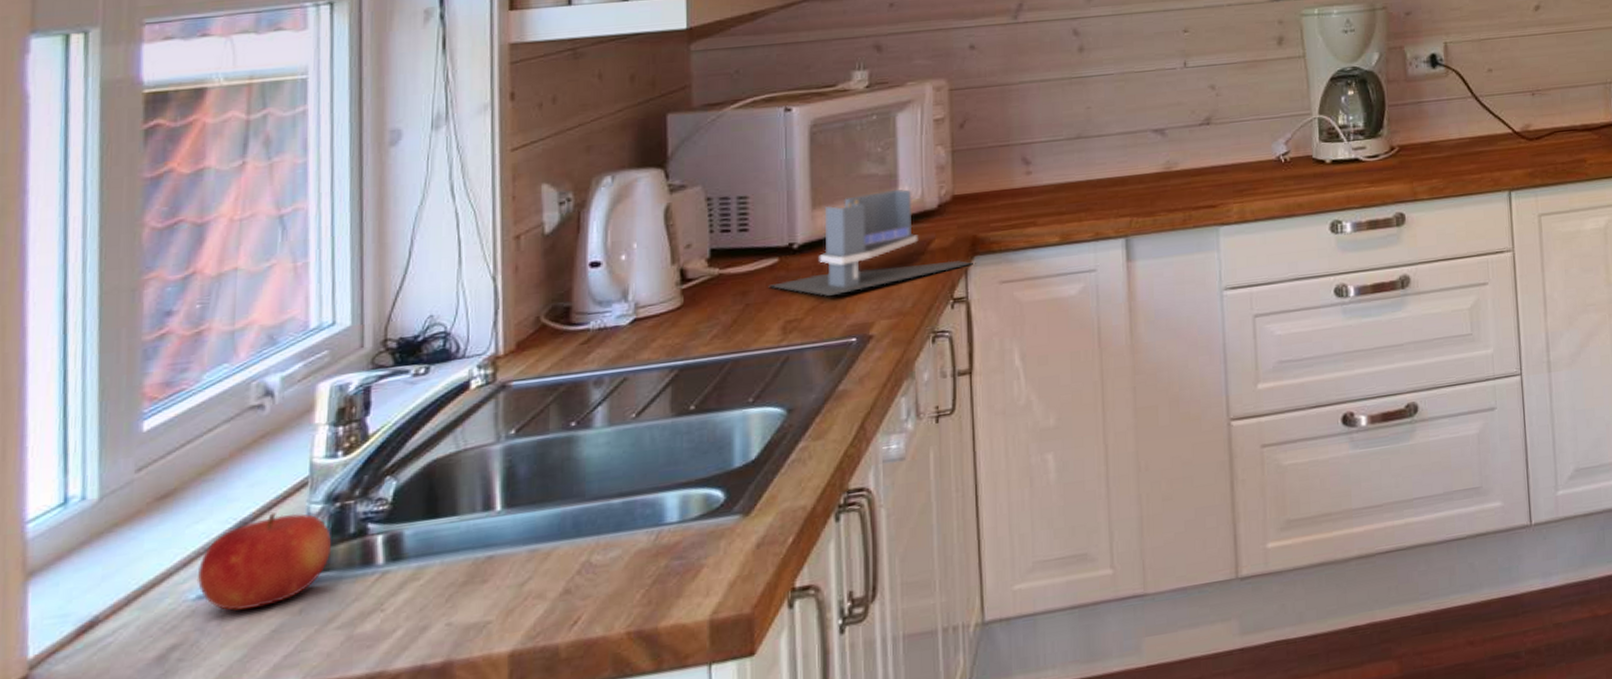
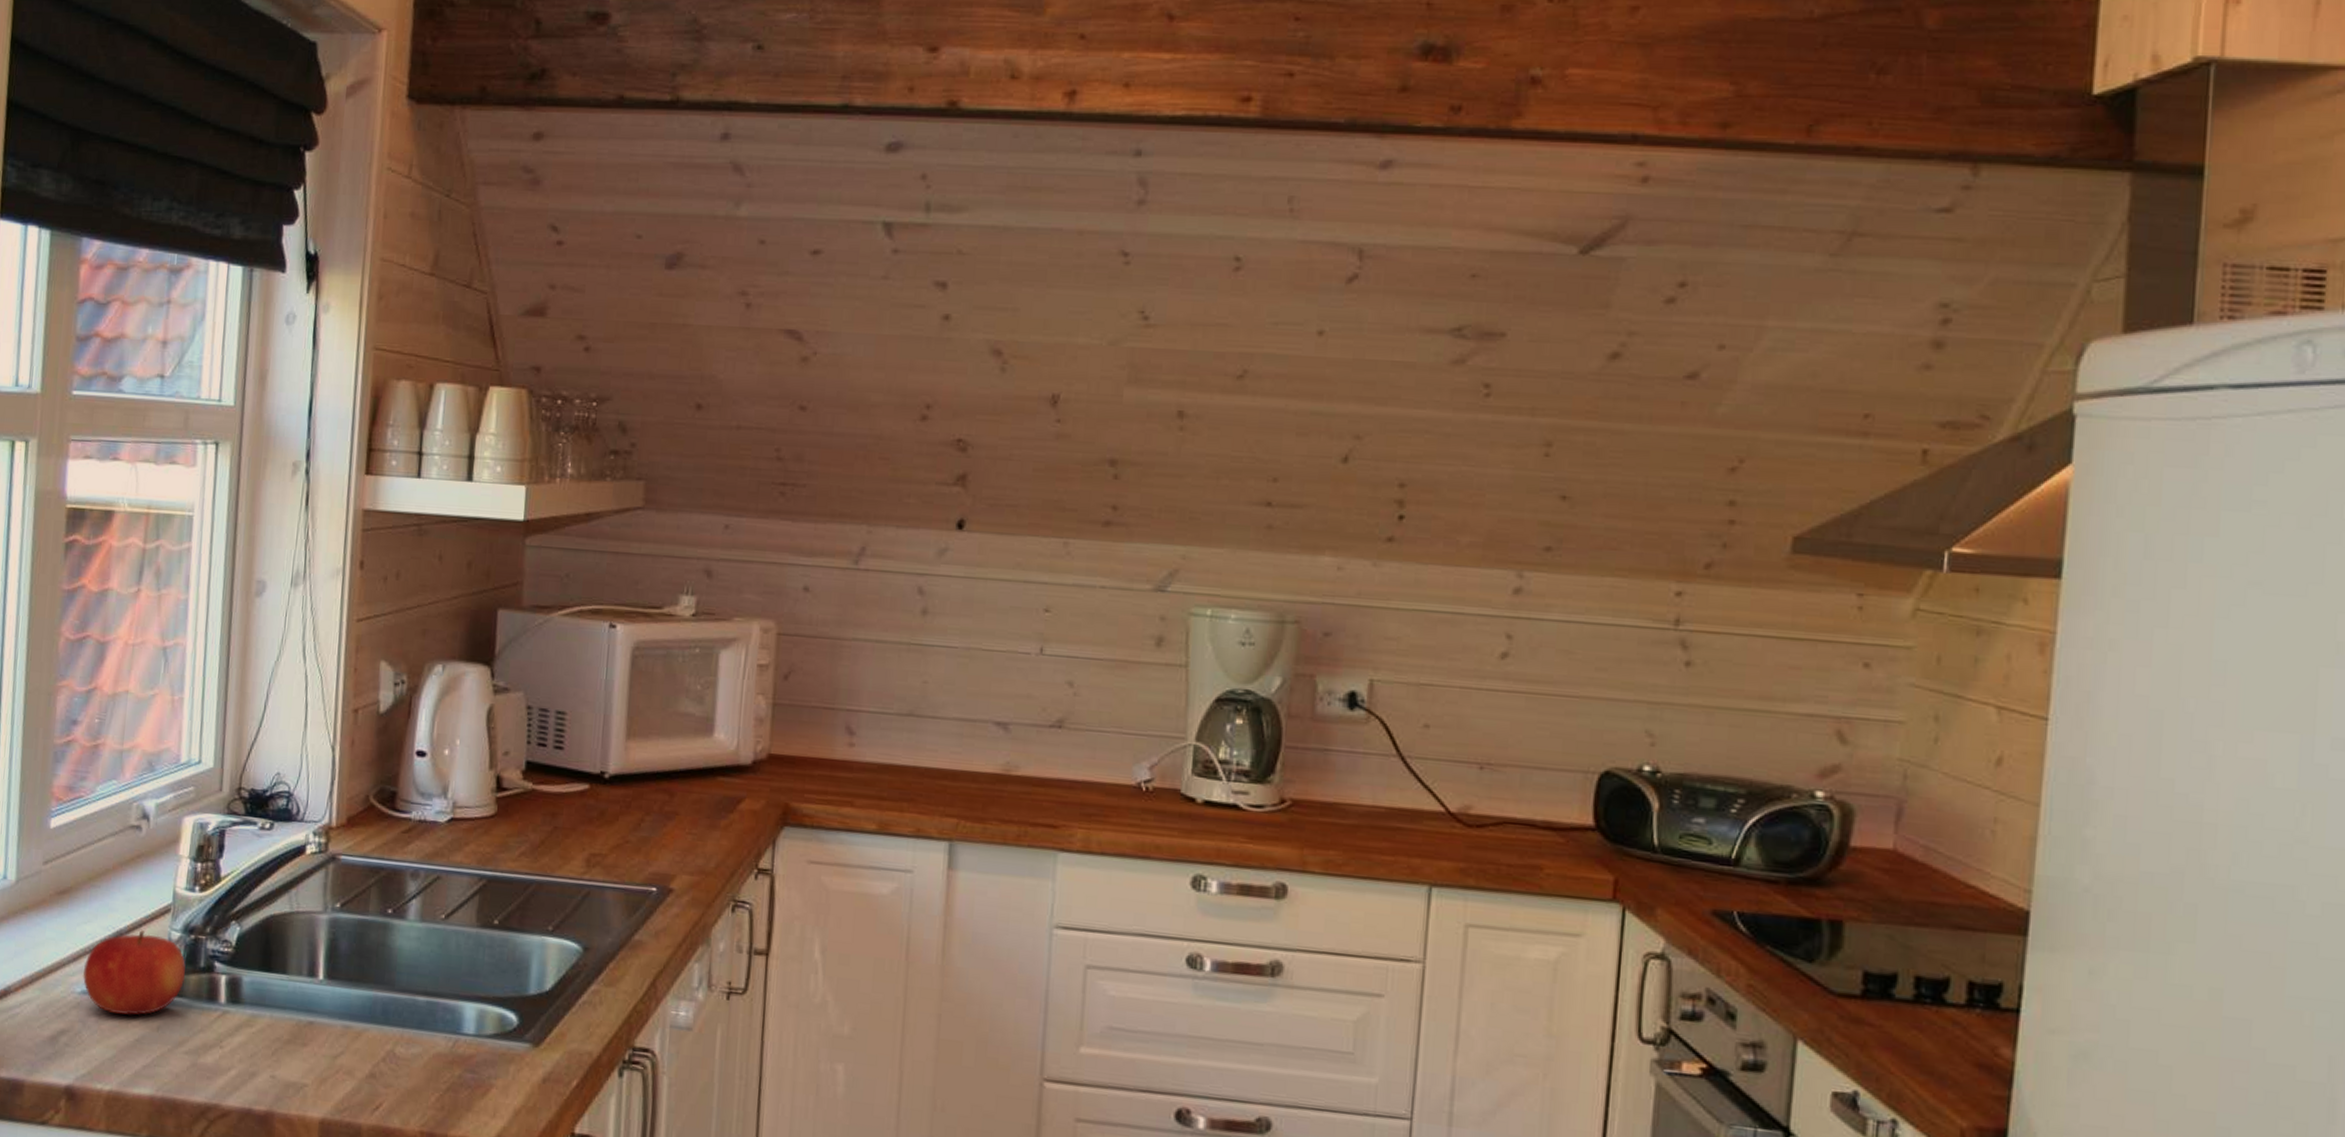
utensil holder: present [769,189,973,296] -> none [577,733,782,838]

